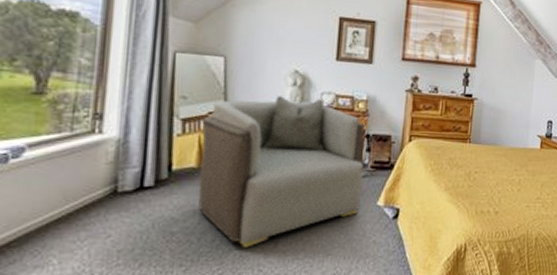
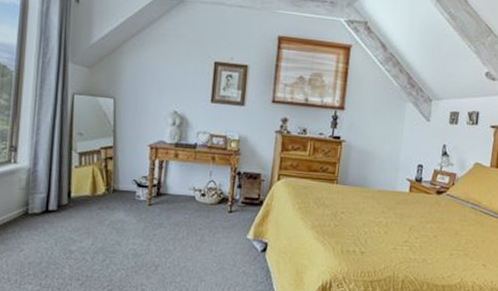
armchair: present [198,96,365,247] -> none [92,134,236,268]

